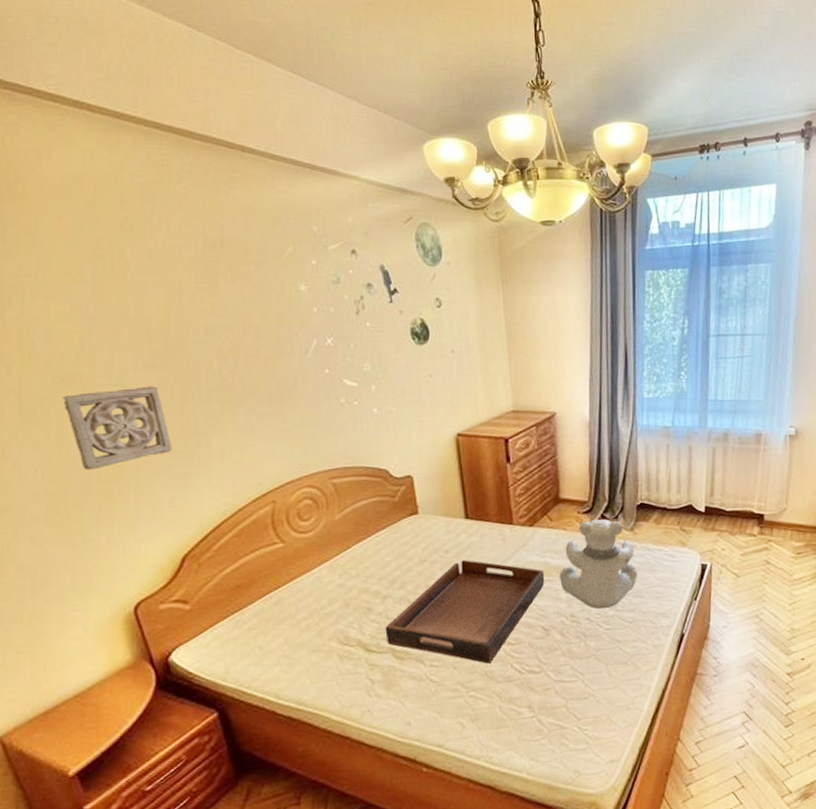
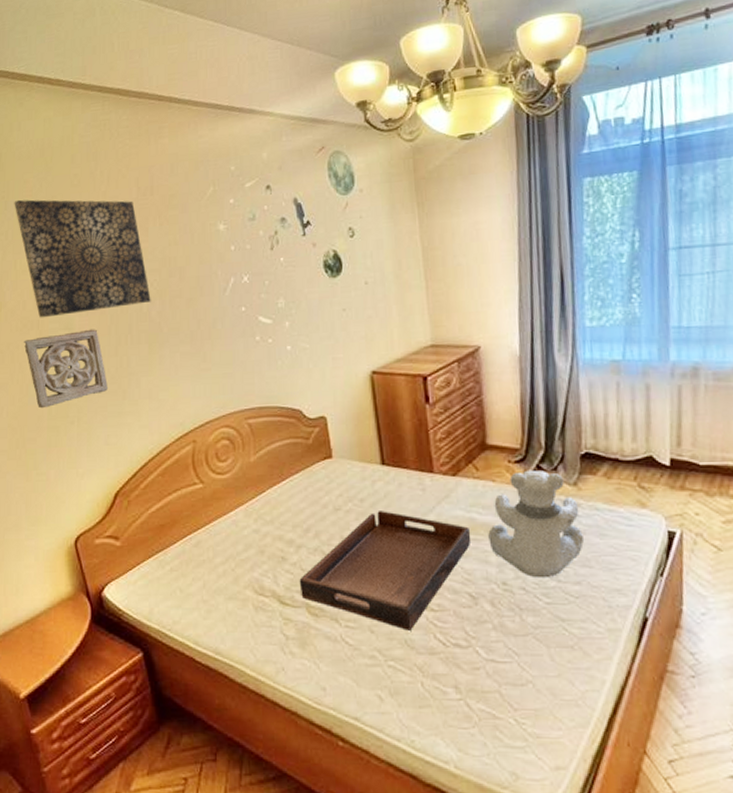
wall art: none [45,239,223,372] -> present [14,199,151,318]

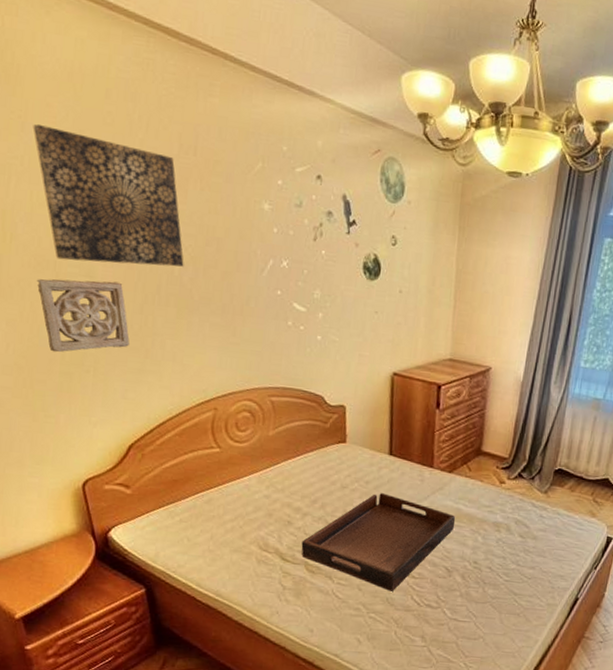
teddy bear: present [488,469,585,579] -> none [469,476,545,562]

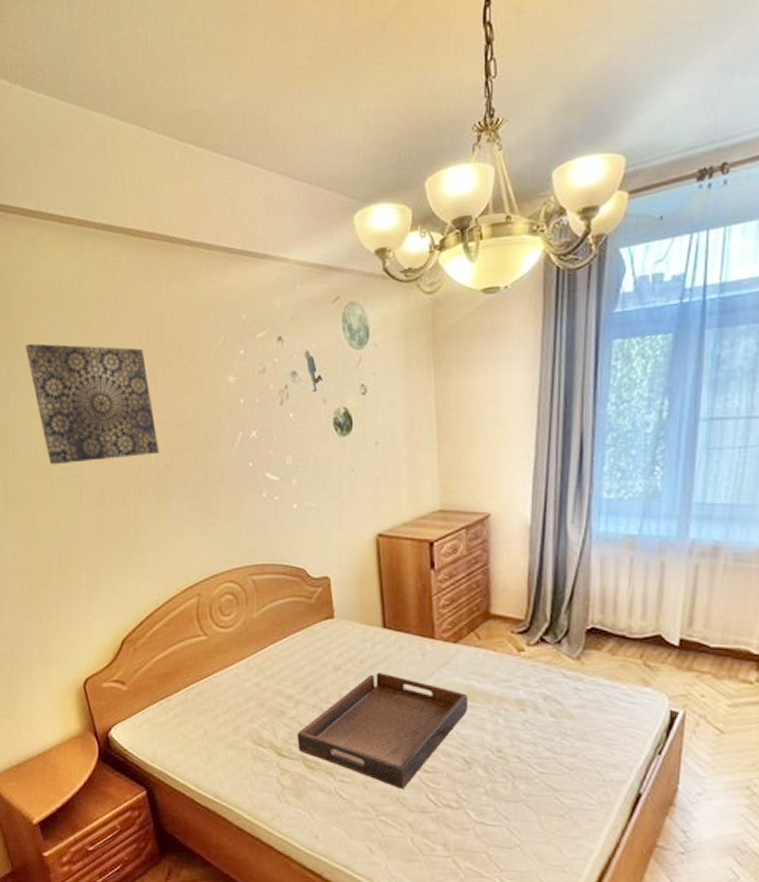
wall ornament: present [36,279,131,353] -> none [35,478,117,554]

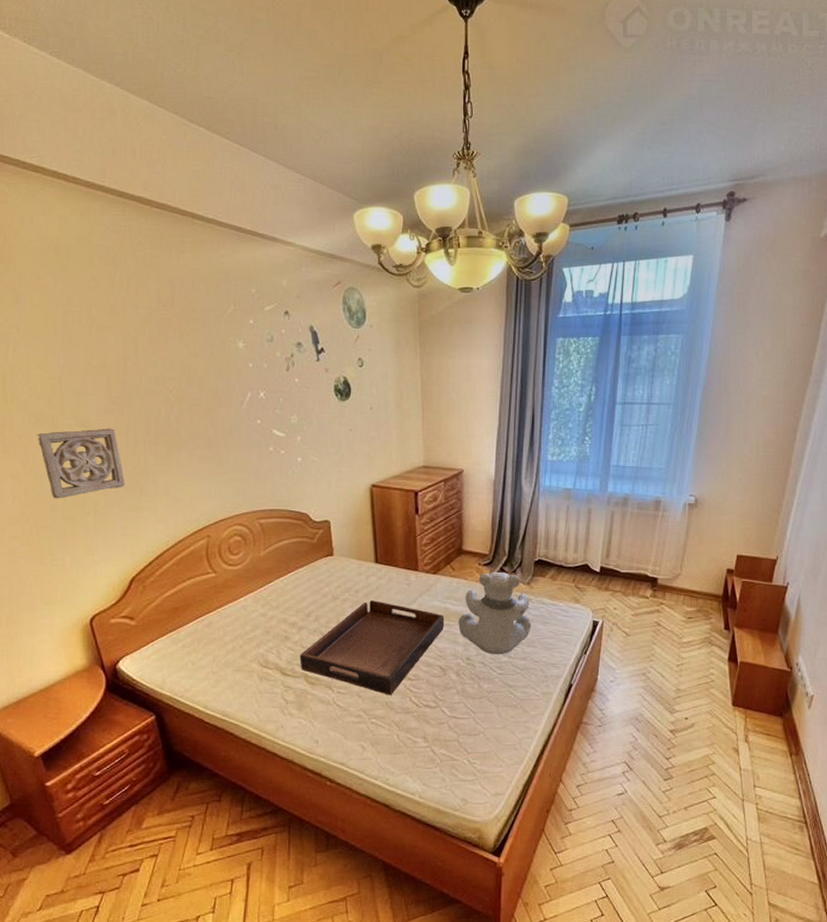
wall art: present [25,343,159,465] -> none [26,295,170,414]
wall ornament: none [35,478,117,554] -> present [37,428,126,499]
teddy bear: none [486,641,584,749] -> present [458,571,532,655]

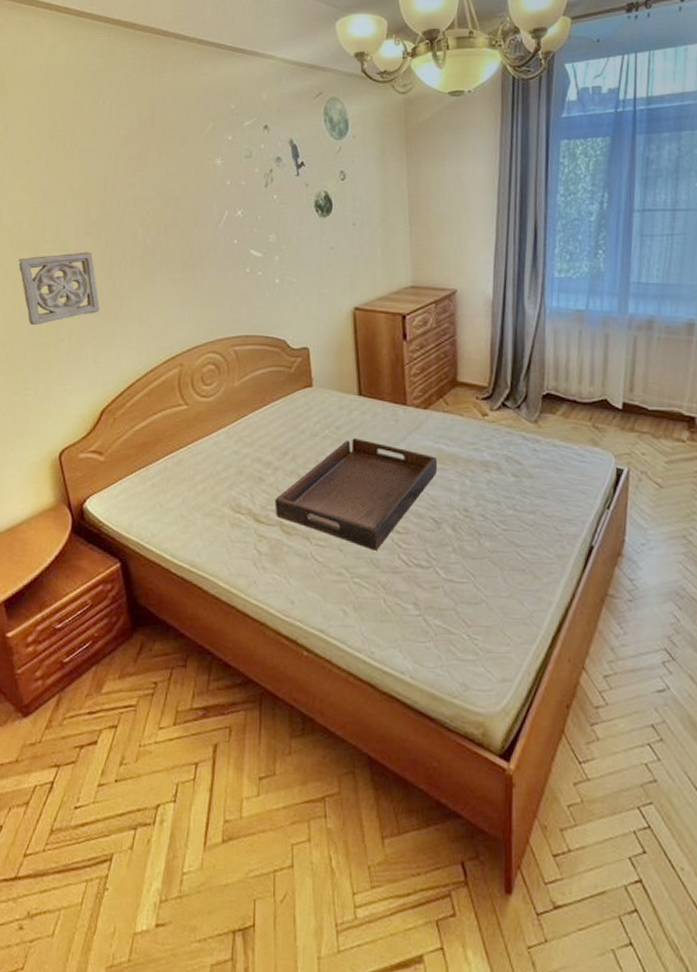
teddy bear: present [458,571,532,655] -> none [454,406,541,507]

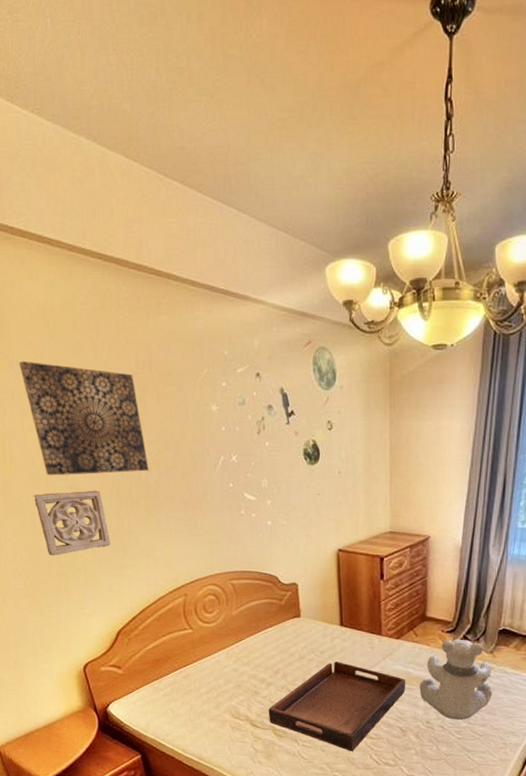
wall art: none [15,122,147,238] -> present [19,362,149,476]
teddy bear: none [454,406,541,507] -> present [419,639,493,721]

